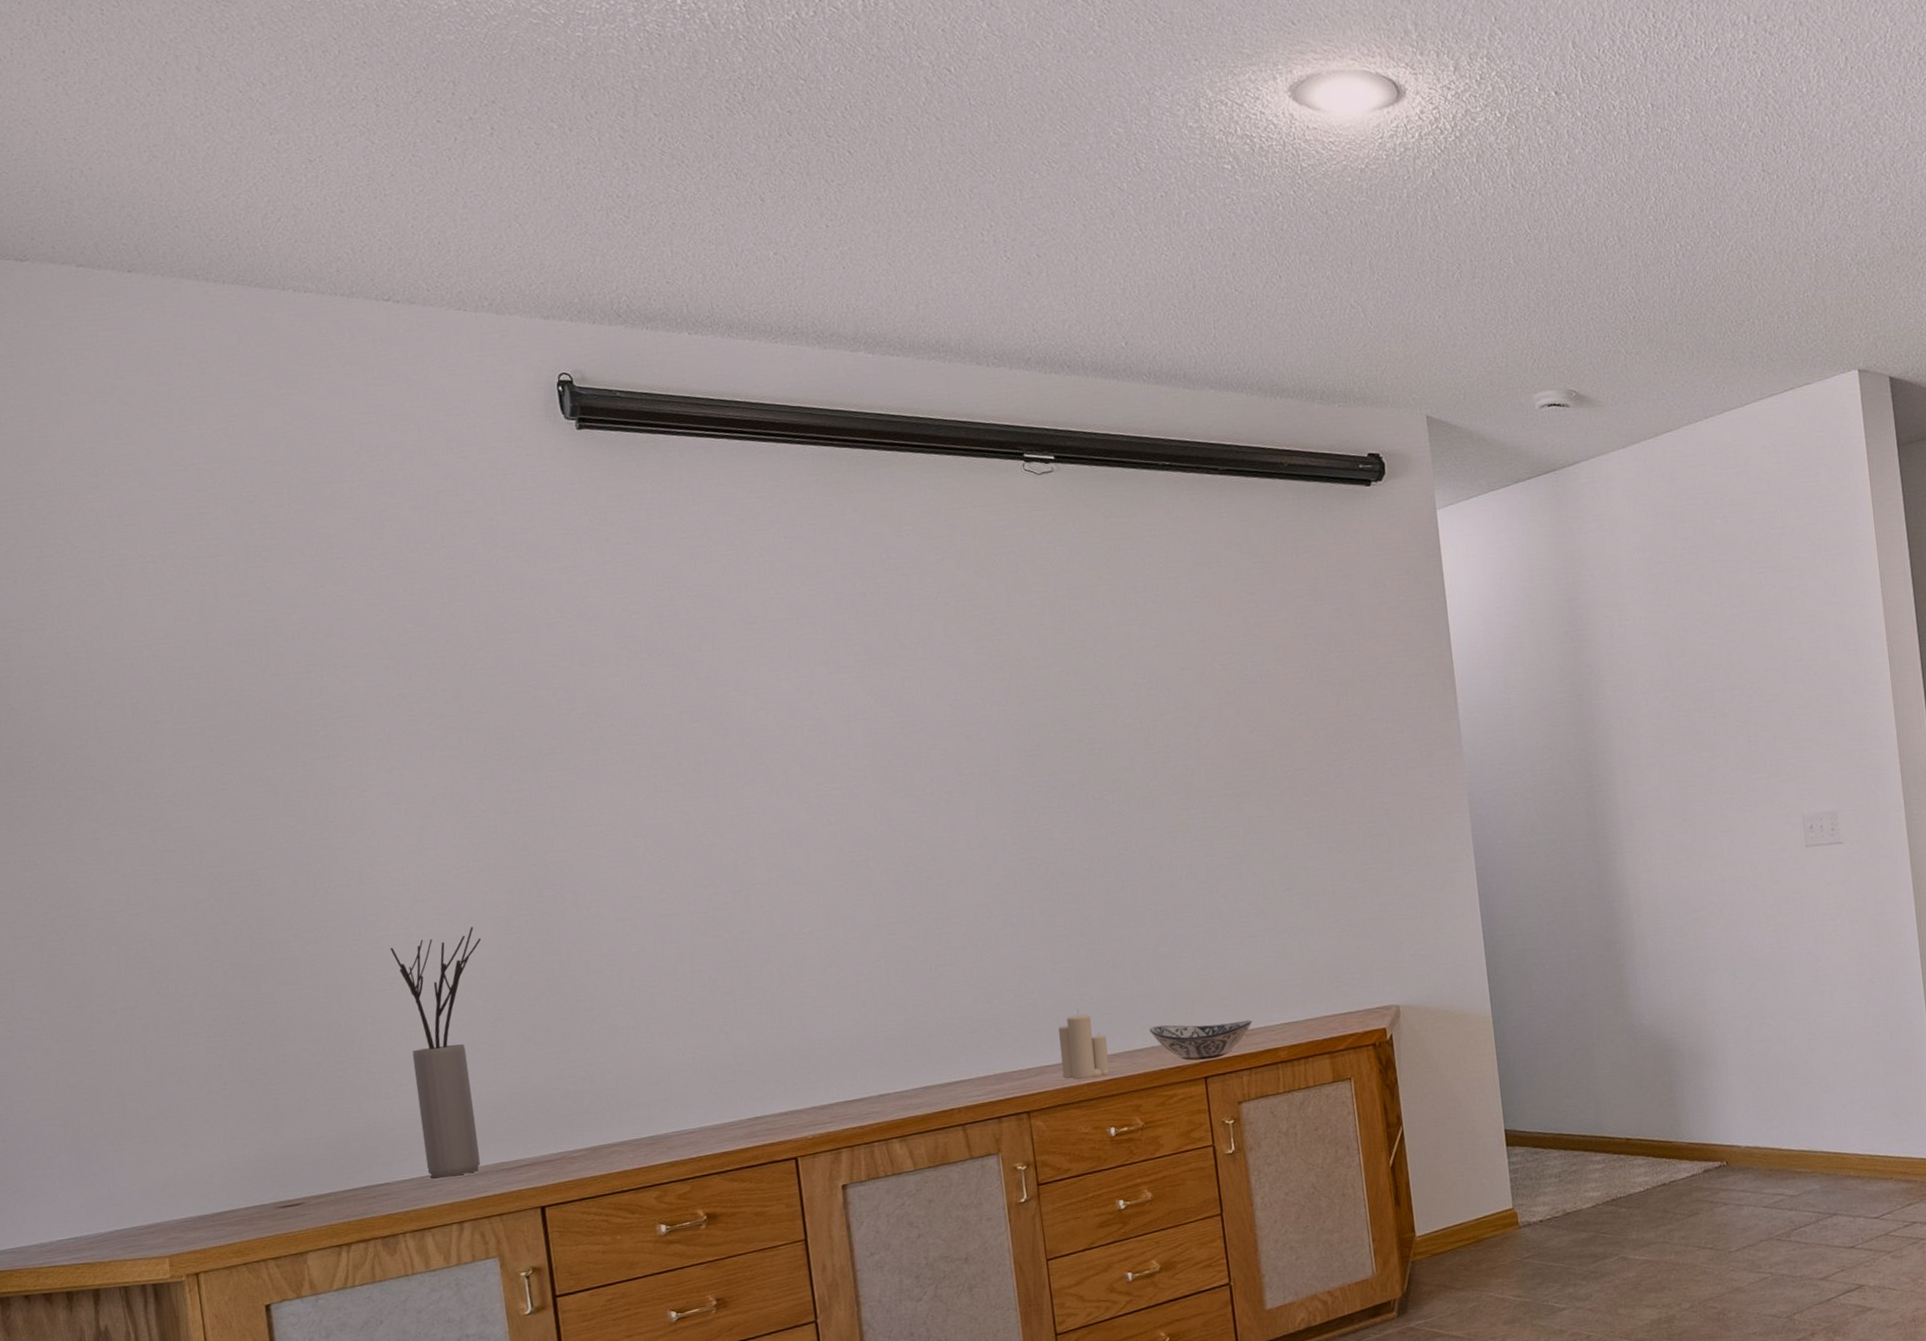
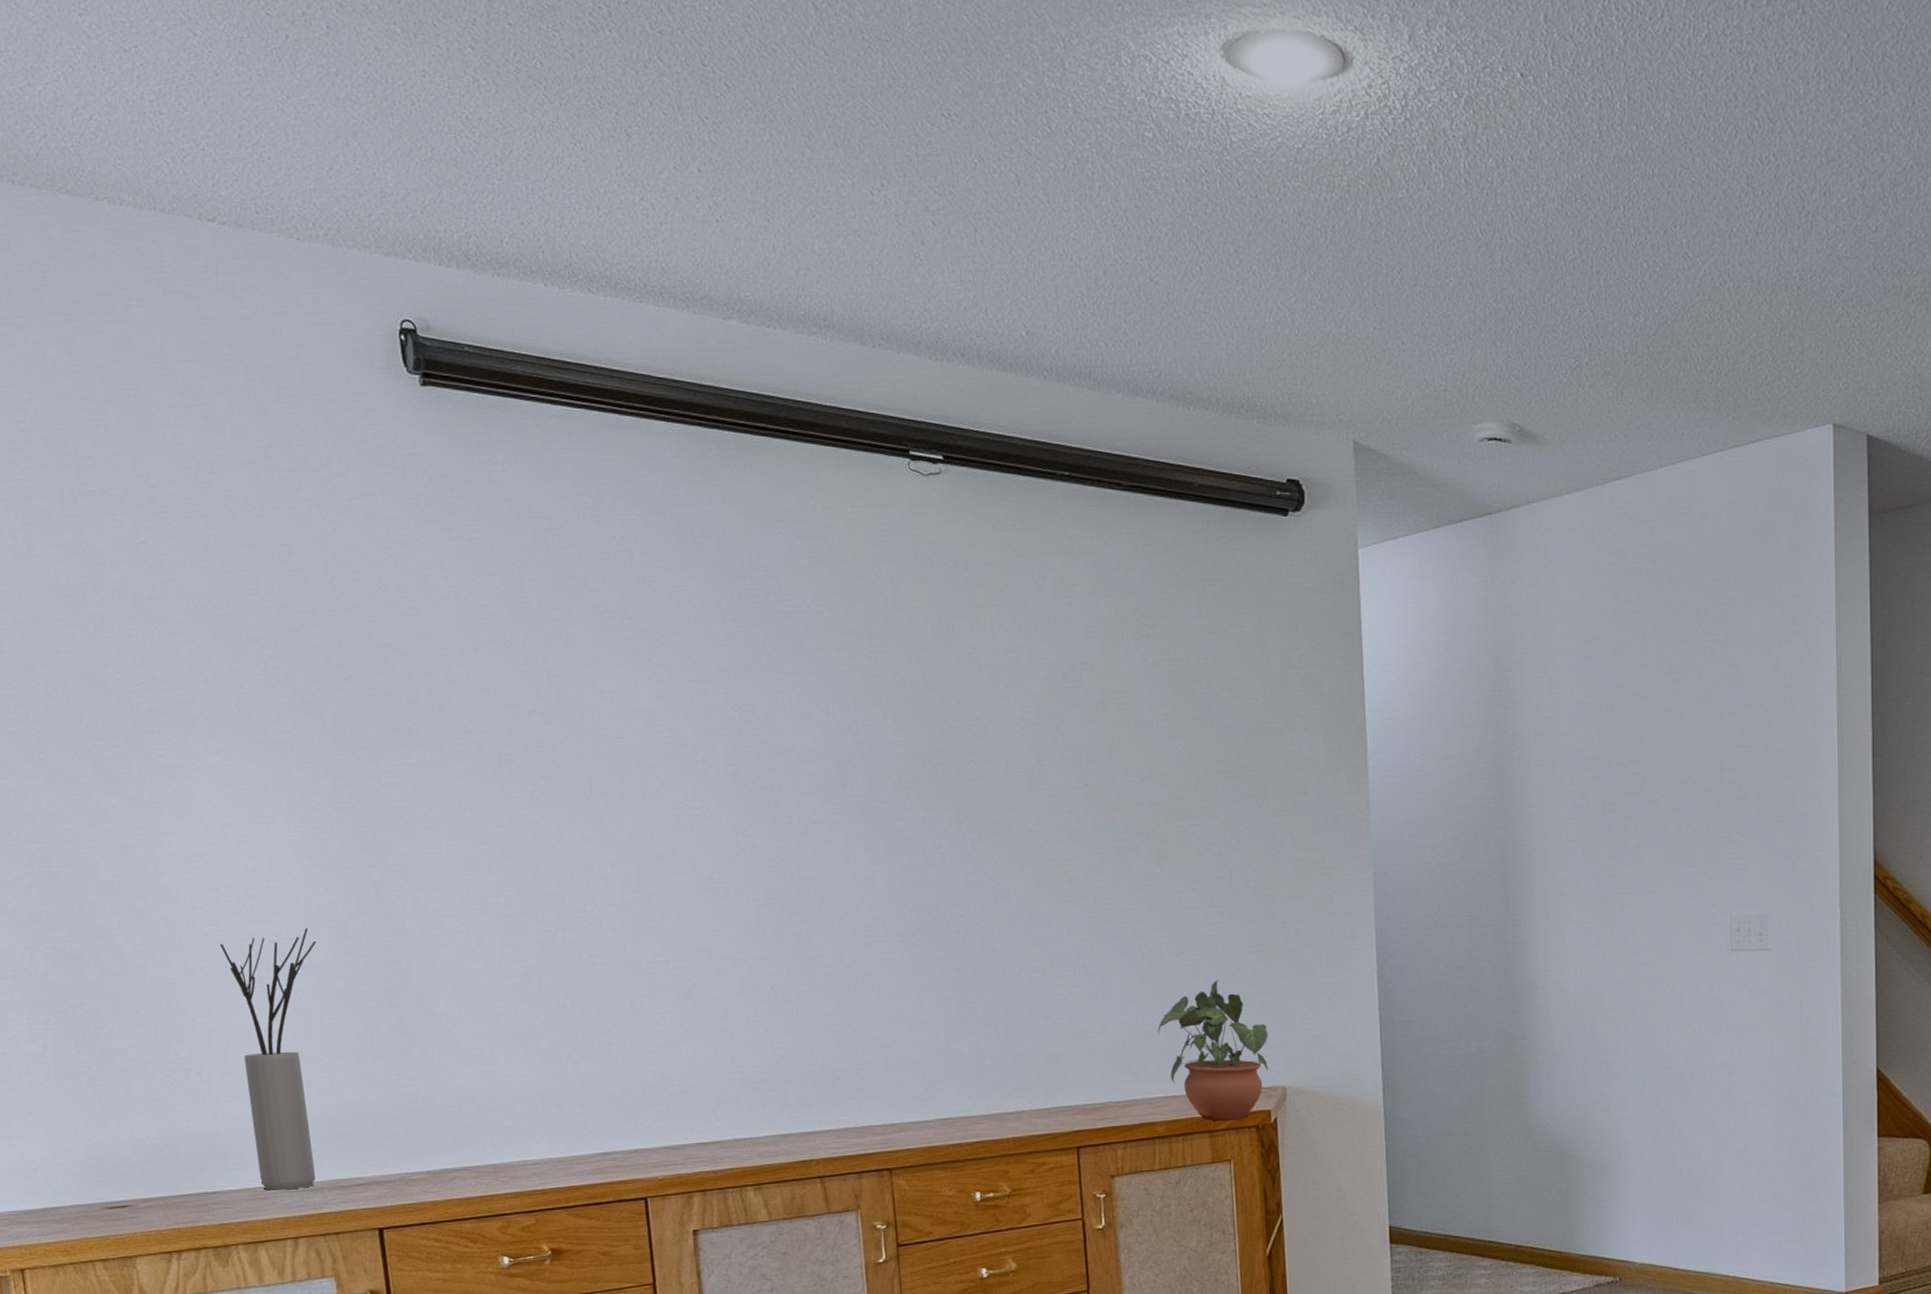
candle: present [1058,1009,1110,1080] -> none [925,1065,978,1140]
decorative bowl: present [1149,1019,1253,1061] -> none [1021,1088,1131,1129]
potted plant: none [1275,910,1382,1043] -> present [1158,980,1269,1122]

